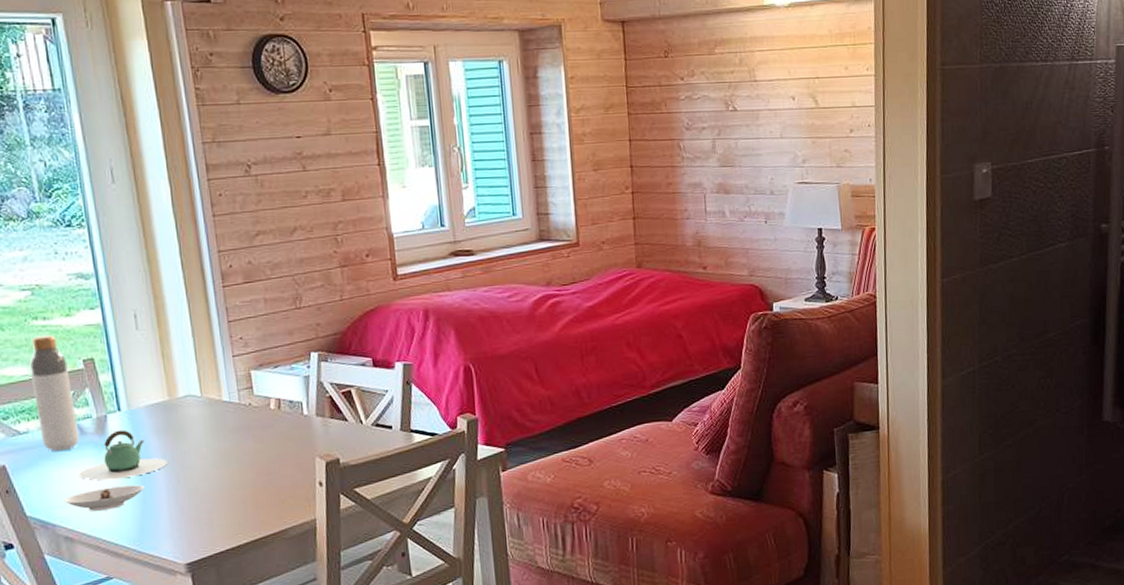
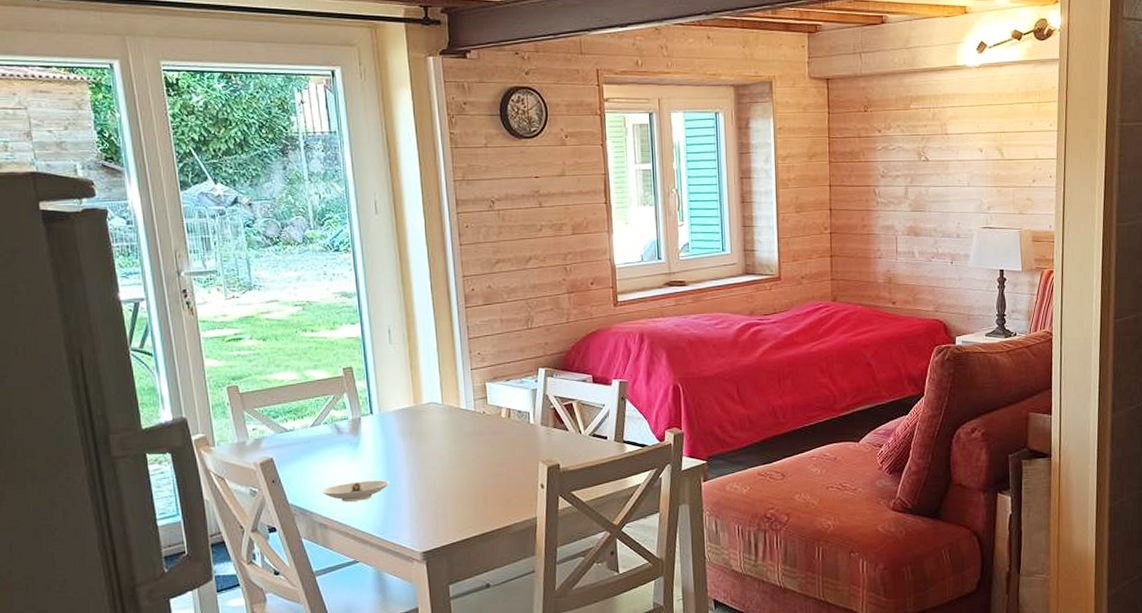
bottle: present [29,334,79,452] -> none [297,345,336,448]
teapot: present [78,430,168,481] -> none [334,431,411,475]

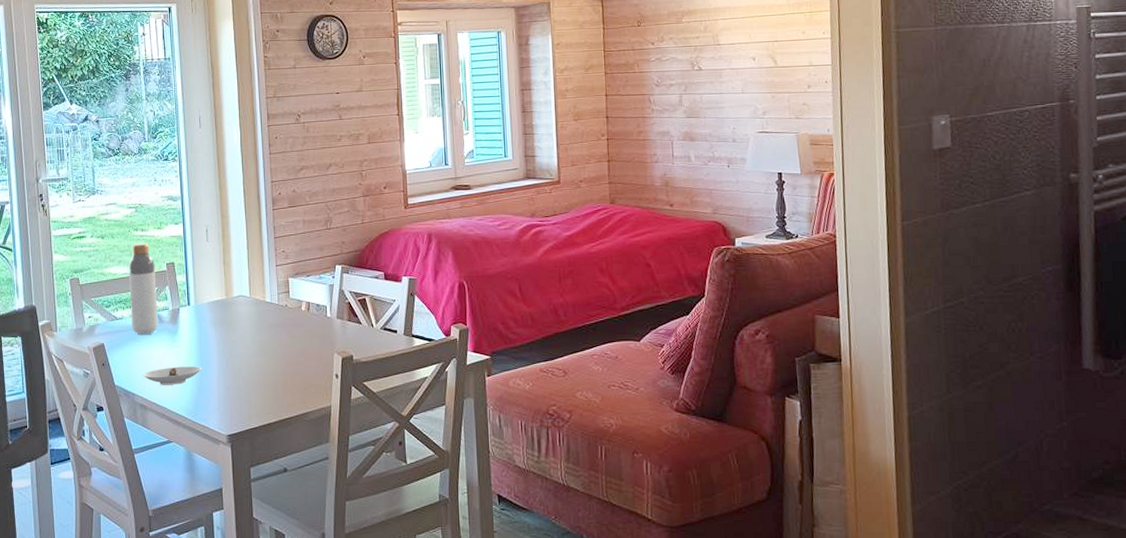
bottle: none [297,345,336,448] -> present [128,242,158,335]

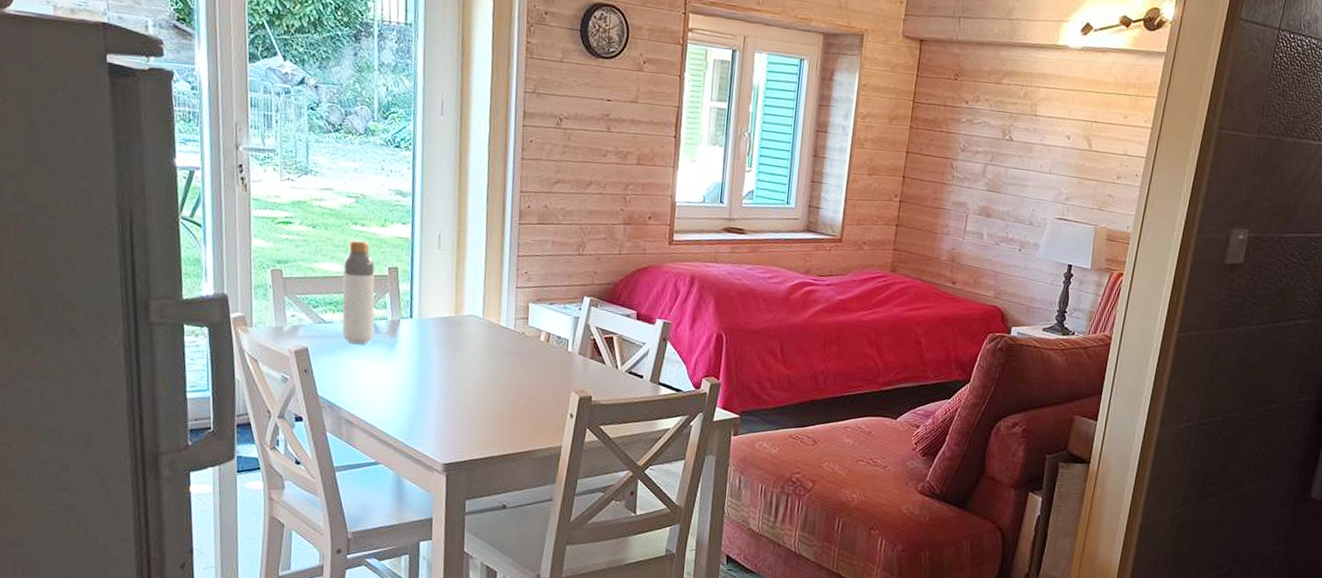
saucer: present [143,366,202,385] -> none [352,383,421,404]

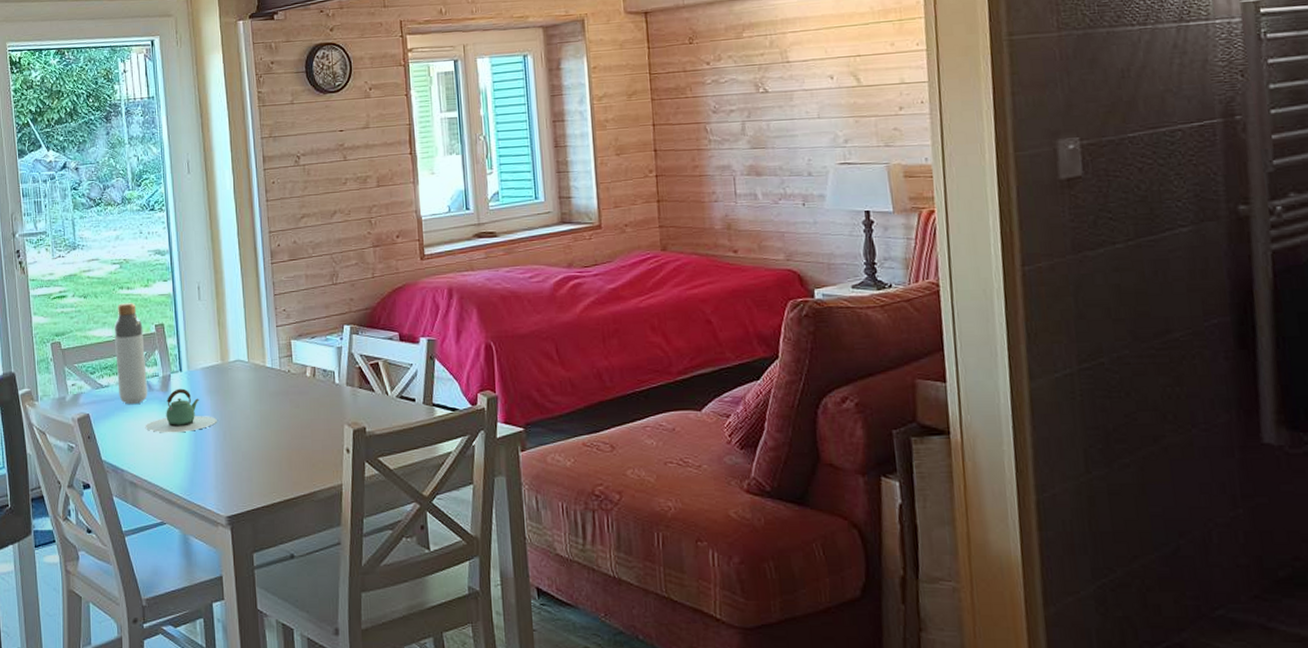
teapot: none [367,335,444,379] -> present [145,388,217,433]

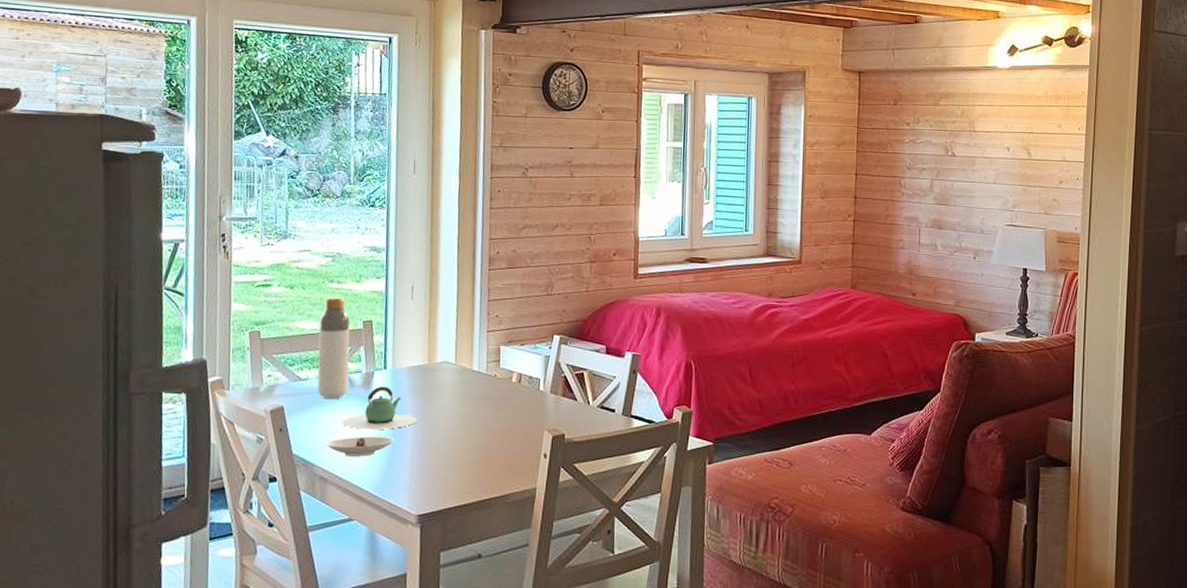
saucer: none [132,439,197,460] -> present [326,436,395,457]

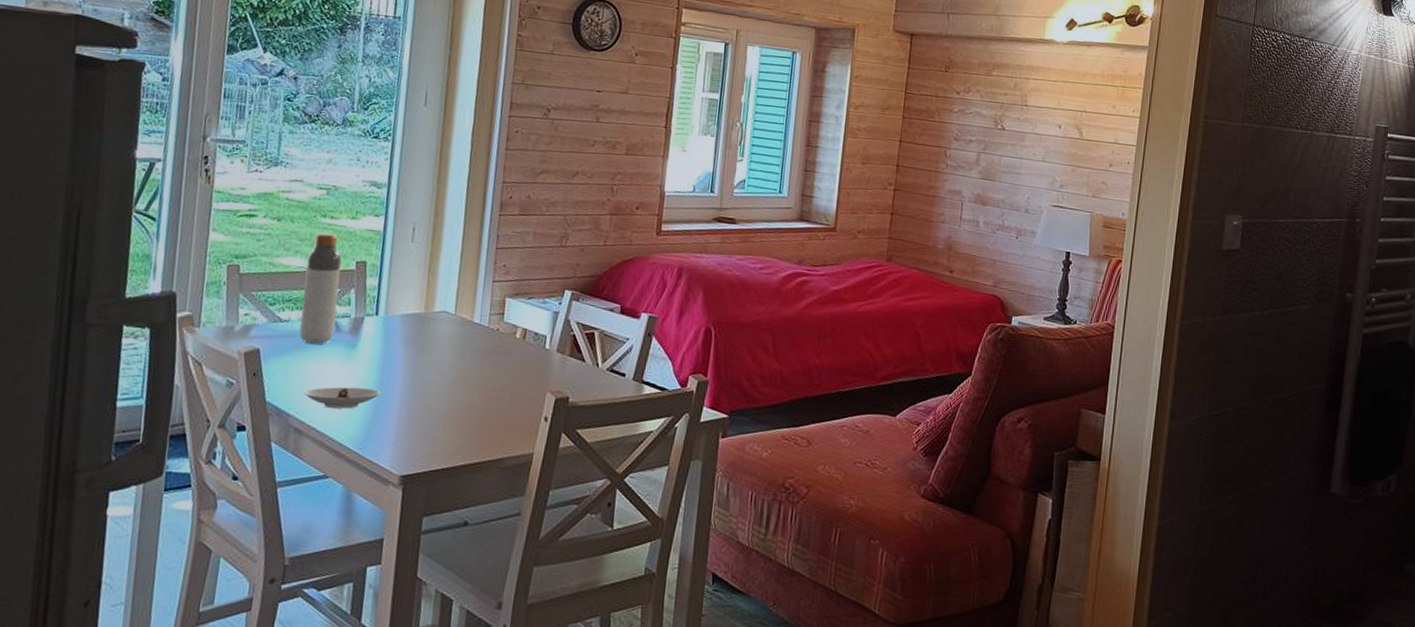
teapot: present [342,386,418,430] -> none [323,333,409,381]

